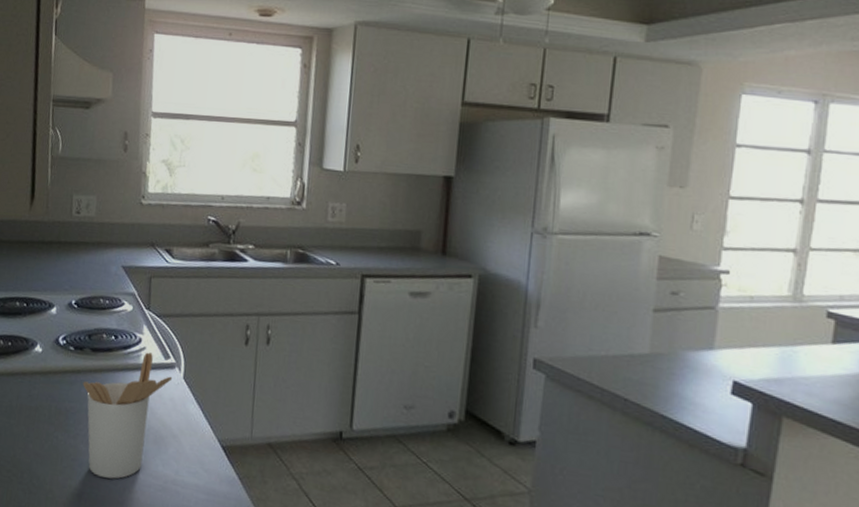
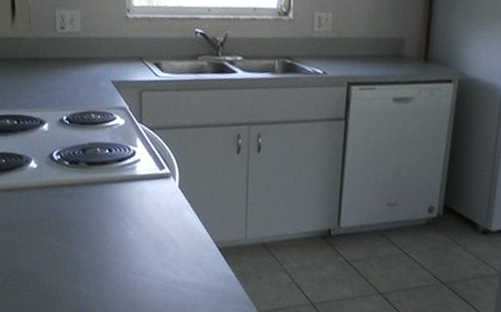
utensil holder: present [82,352,173,479] -> none [80,164,168,282]

